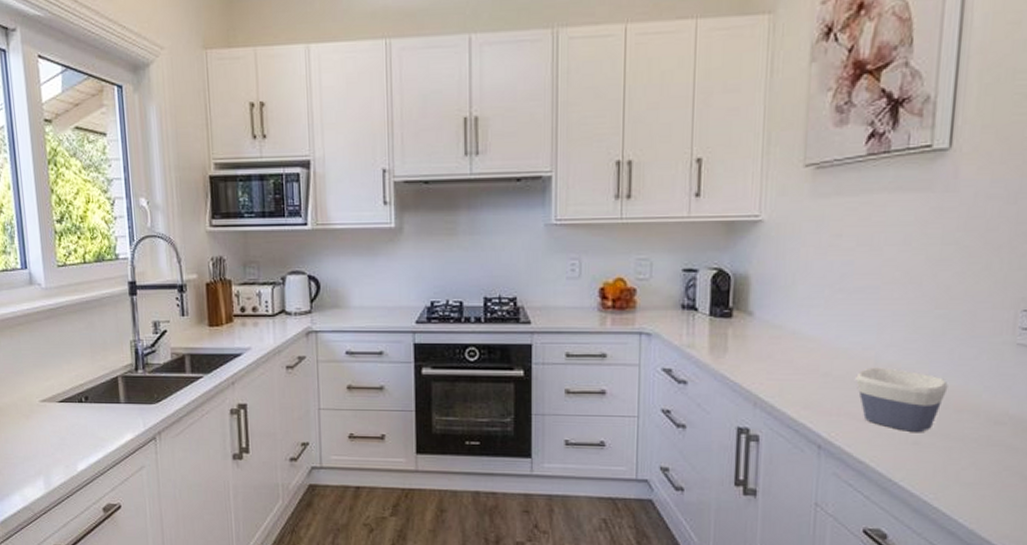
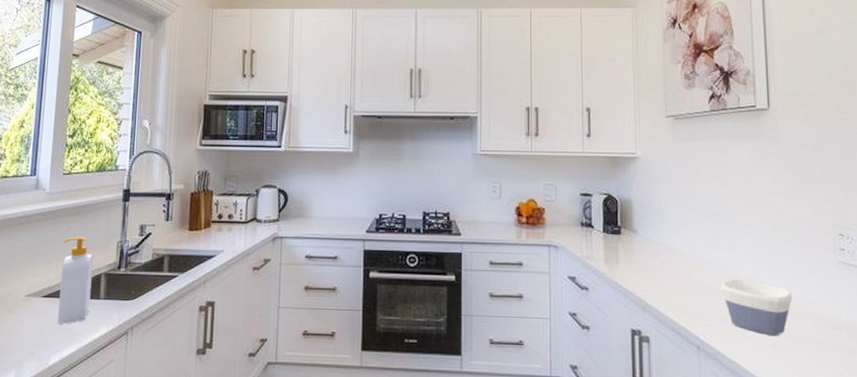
soap bottle: none [71,337,111,431] -> present [58,237,93,325]

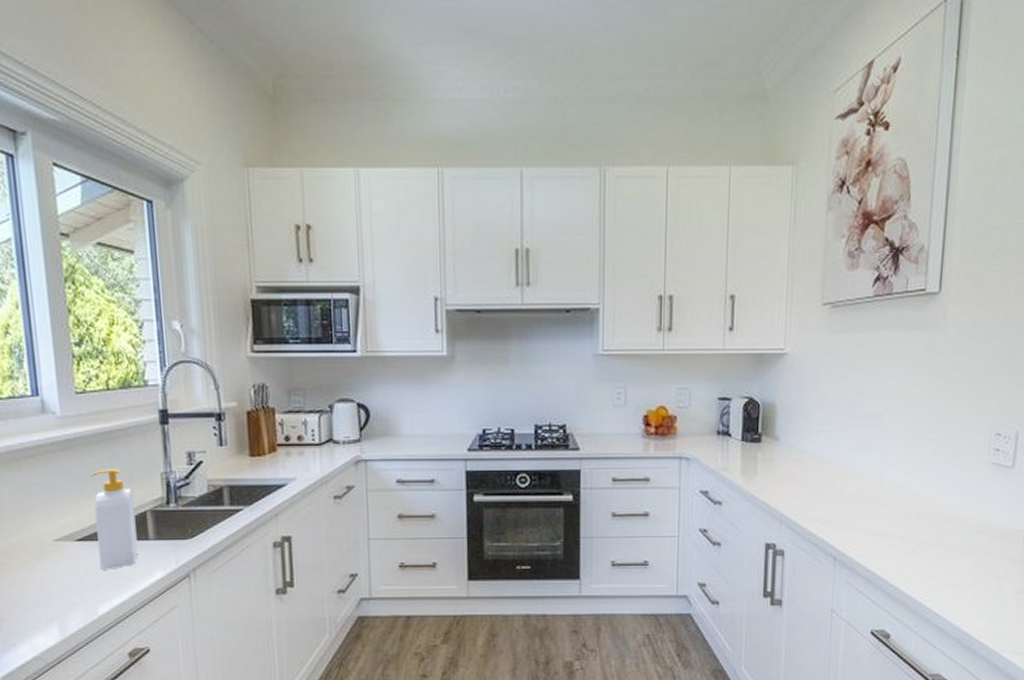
bowl: present [721,279,793,337] -> none [865,486,939,543]

